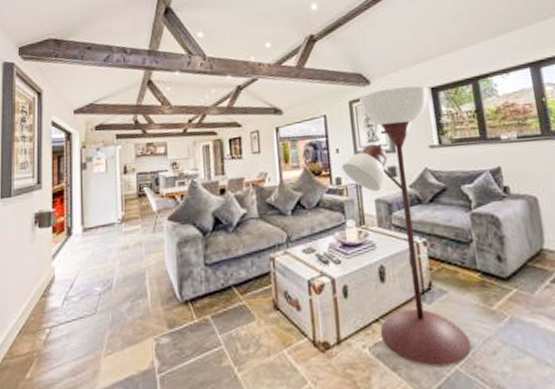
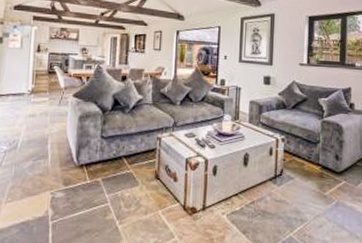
floor lamp: present [342,86,471,366] -> none [227,12,307,232]

